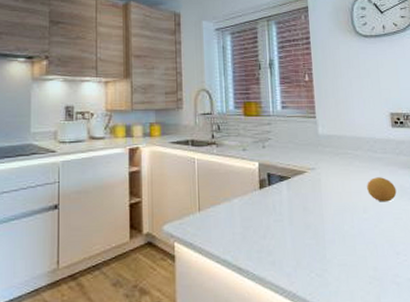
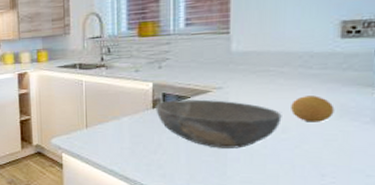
bowl: none [262,180,362,230] -> present [156,99,282,148]

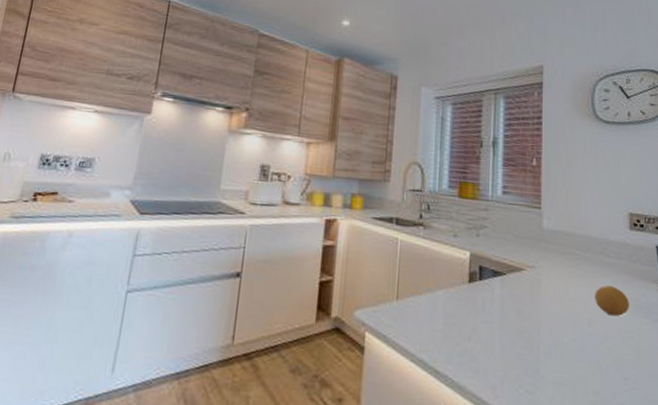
bowl: present [156,99,282,148] -> none [472,275,588,341]

